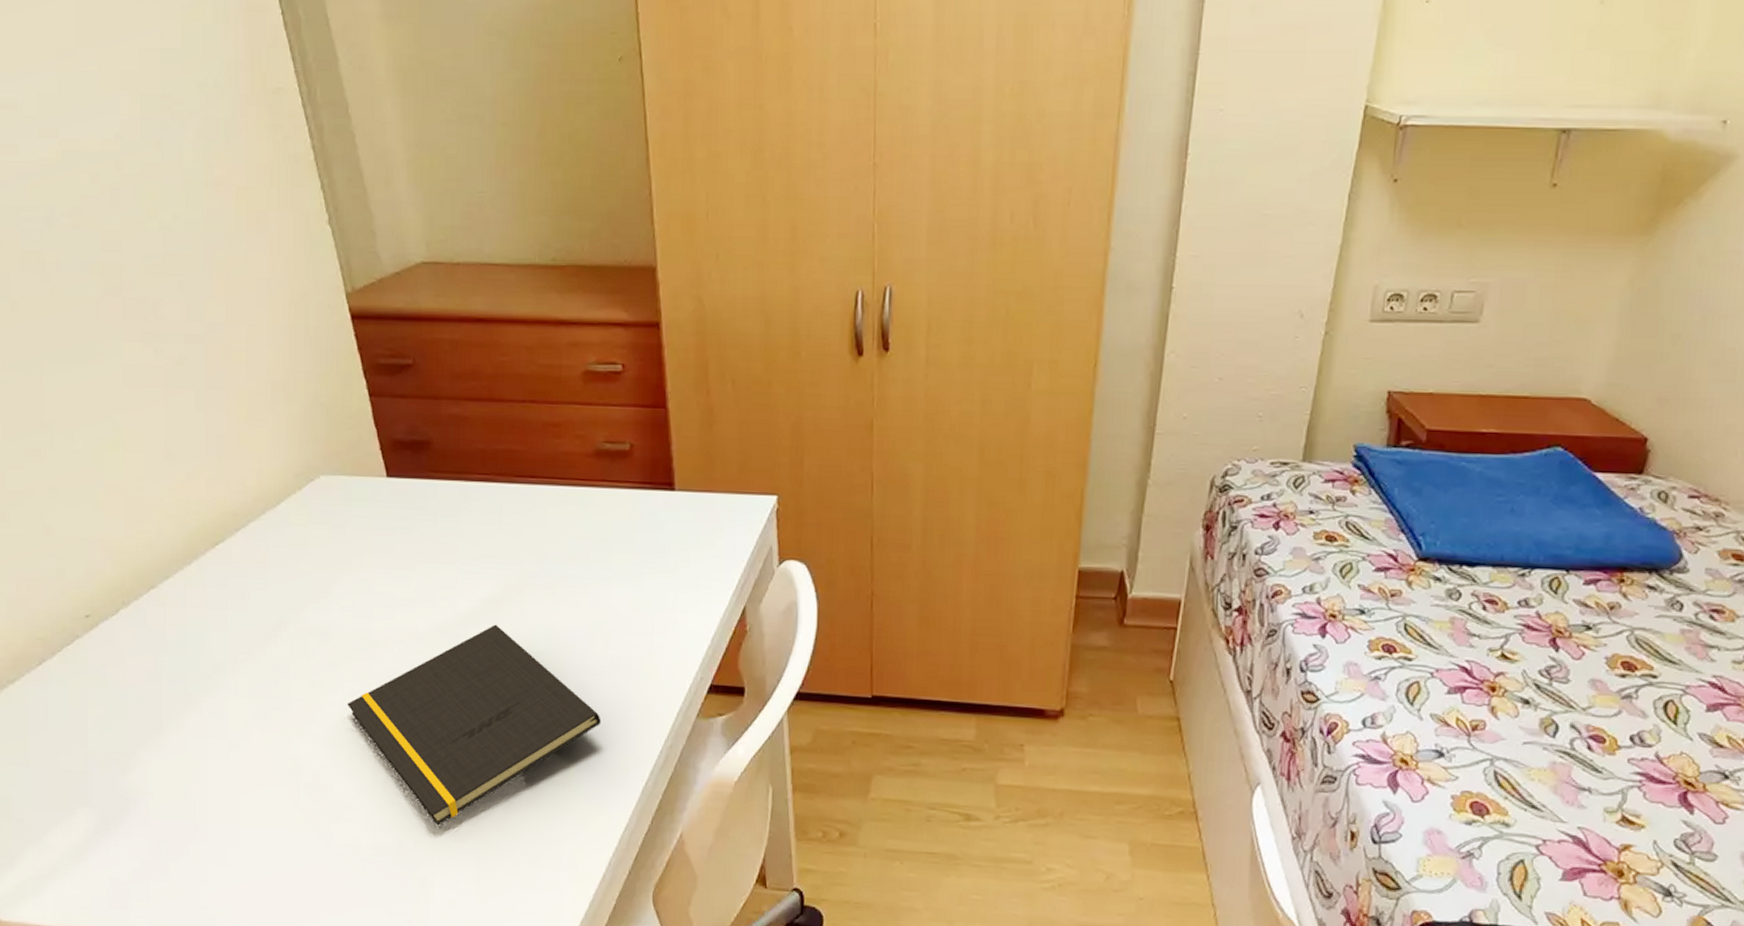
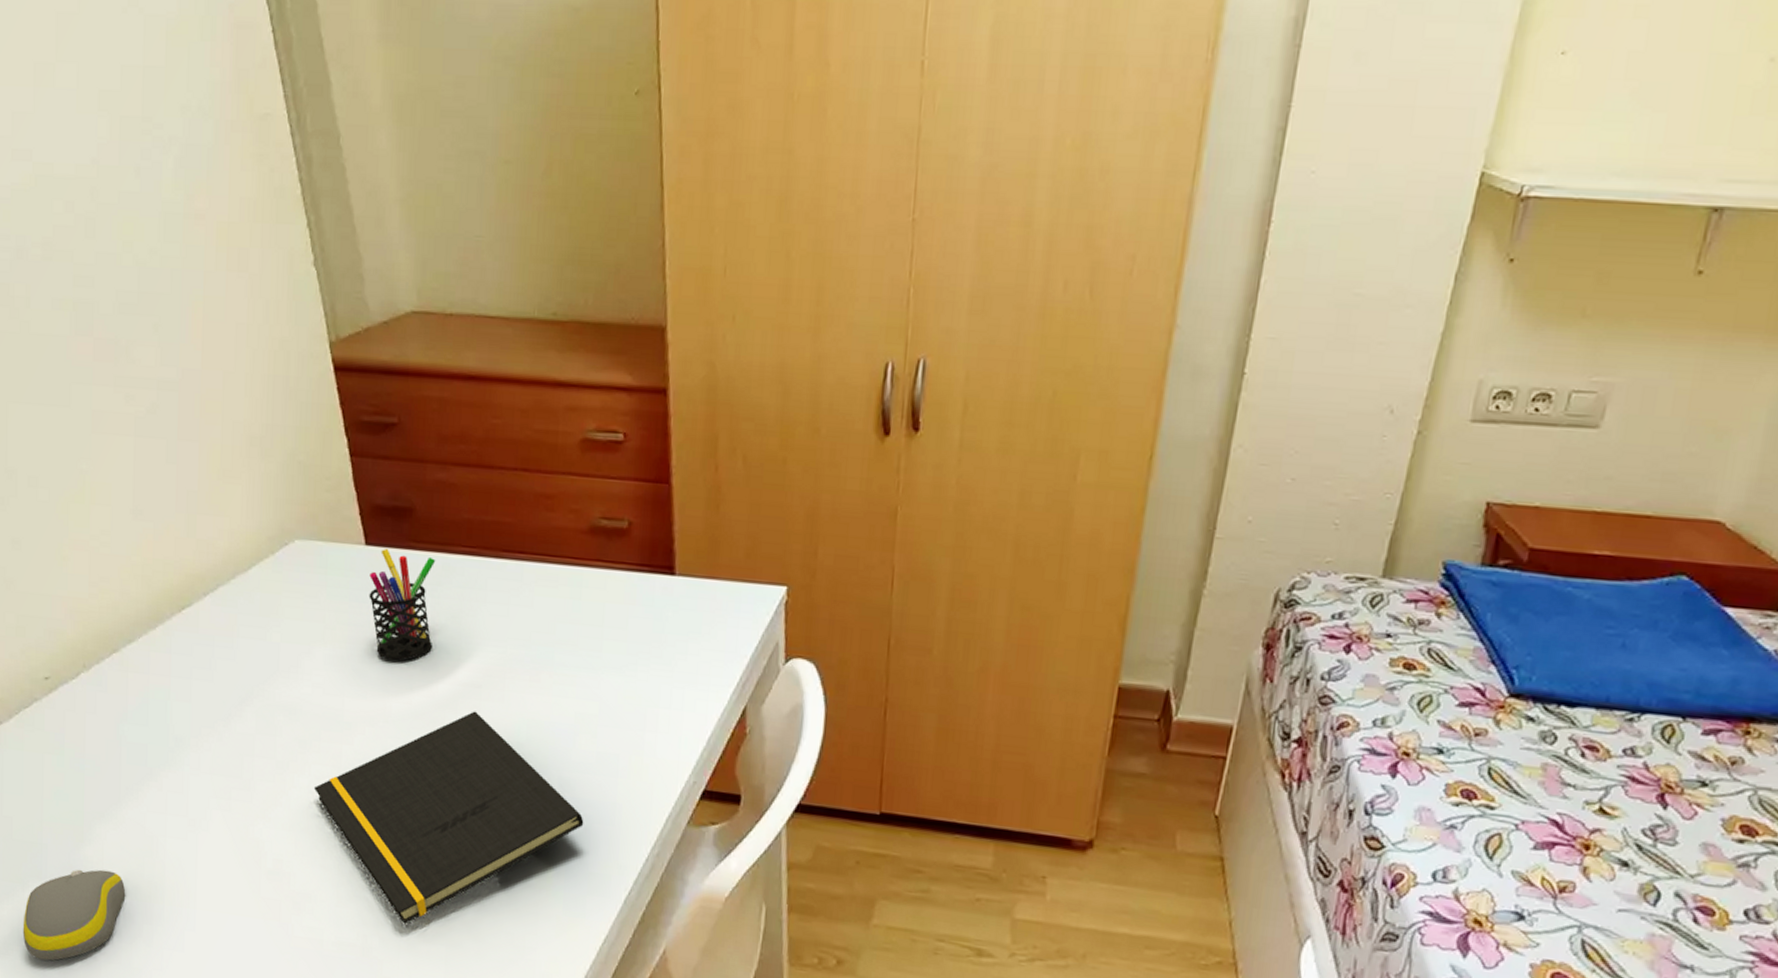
computer mouse: none [71,793,171,883] -> present [22,869,126,961]
pen holder: none [392,480,454,582] -> present [369,549,436,661]

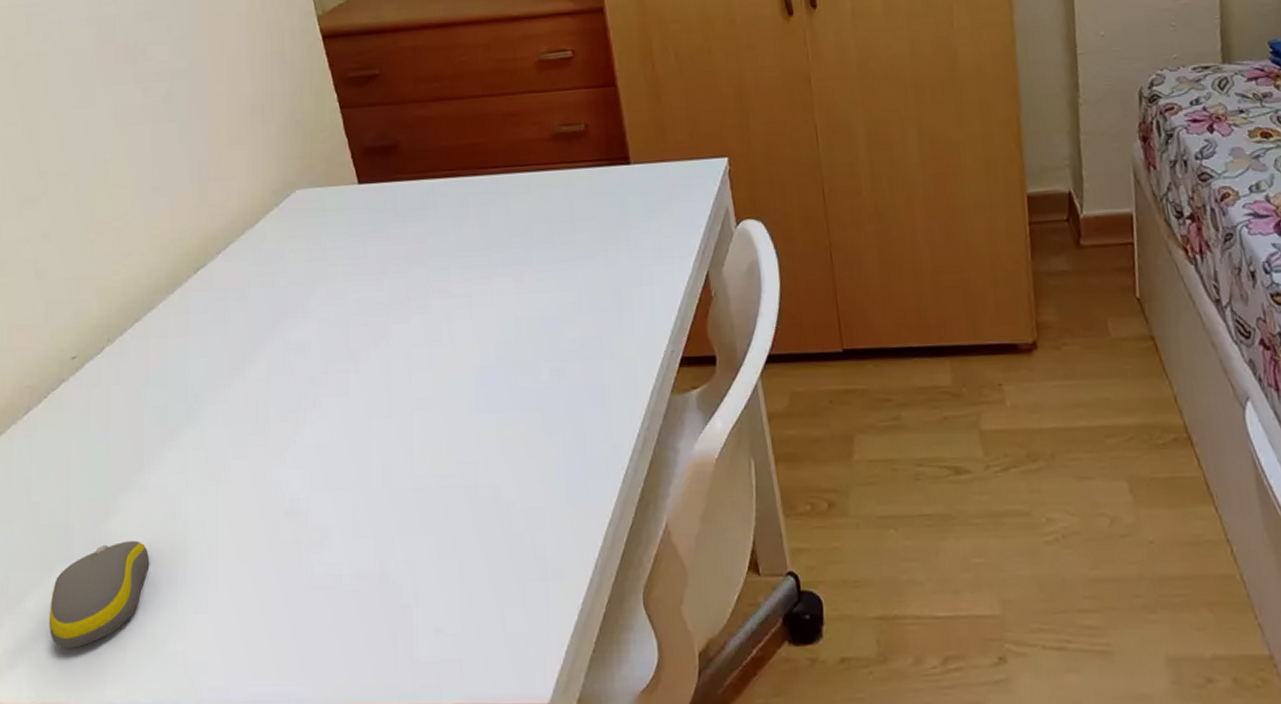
notepad: present [313,711,584,924] -> none [324,319,577,543]
pen holder: present [369,549,436,661] -> none [364,184,424,284]

